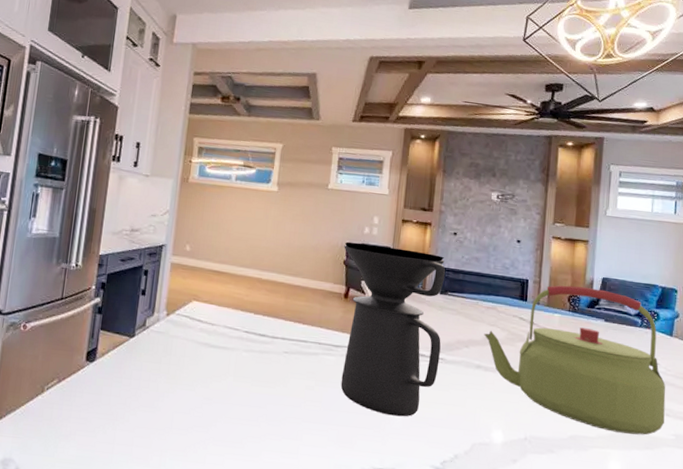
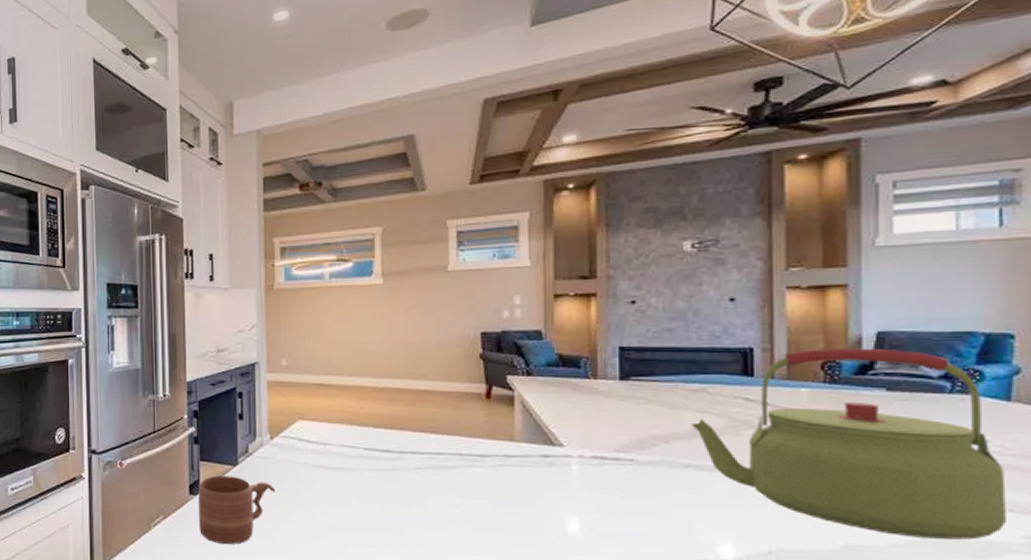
mug: none [90,345,165,411] -> present [198,475,276,544]
coffee maker: present [340,242,445,417] -> none [478,330,628,534]

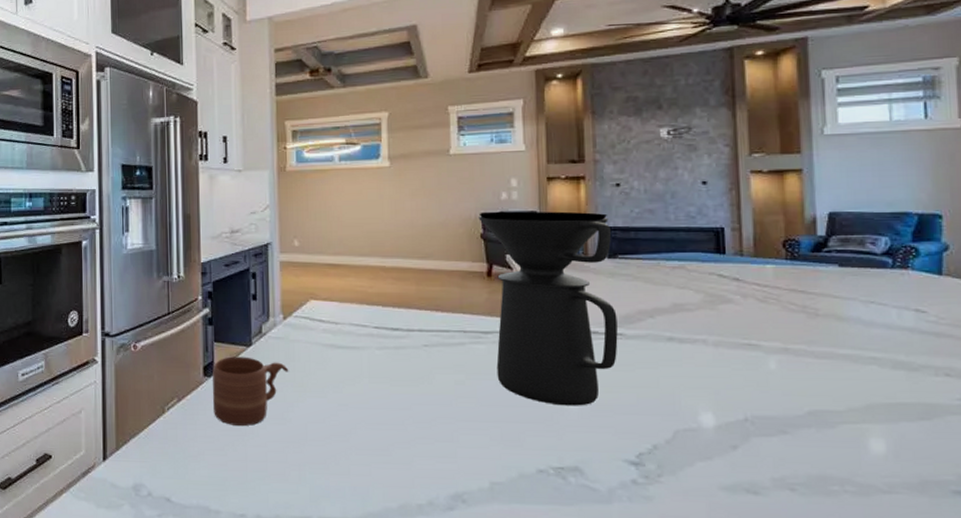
coffee maker: none [478,330,628,534] -> present [478,211,618,406]
kettle: present [691,348,1006,540] -> none [672,227,944,403]

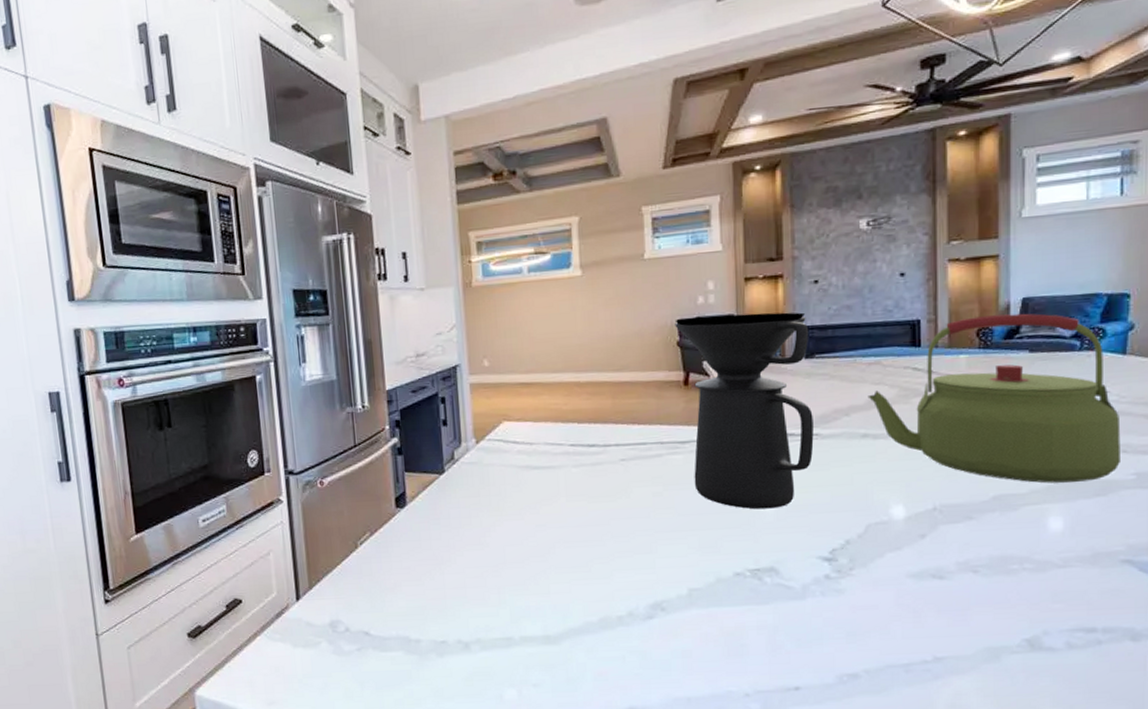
mug: present [213,356,289,426] -> none [405,484,484,555]
kettle: none [672,227,944,403] -> present [867,313,1121,483]

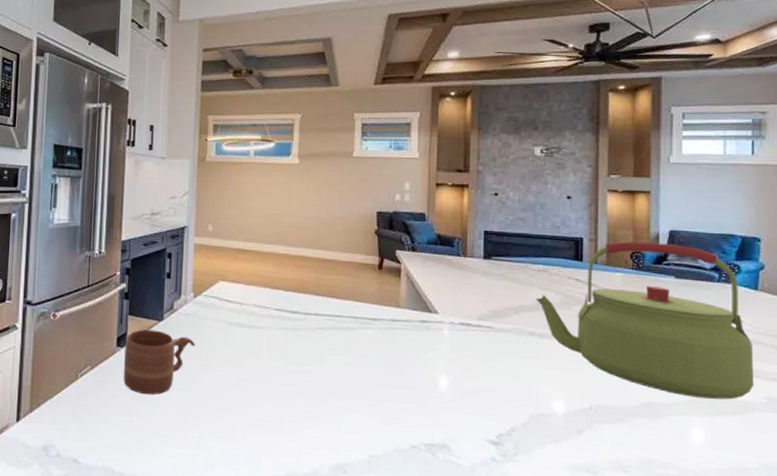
mug: none [405,484,484,555] -> present [124,329,196,395]
coffee maker: present [675,312,814,510] -> none [374,211,488,390]

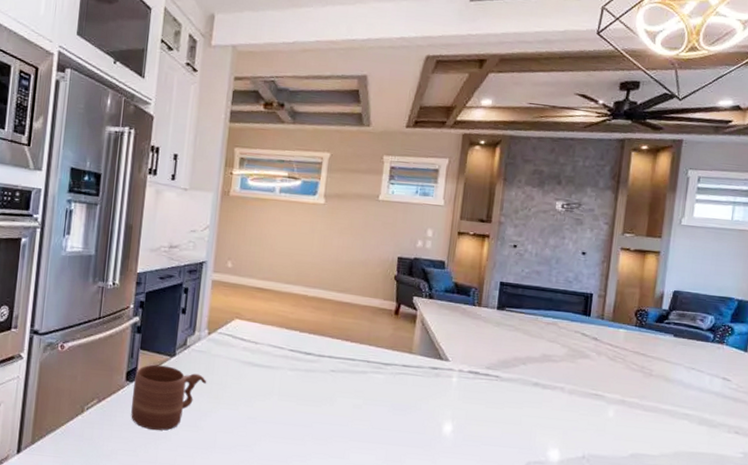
kettle: present [536,241,754,400] -> none [542,299,736,454]

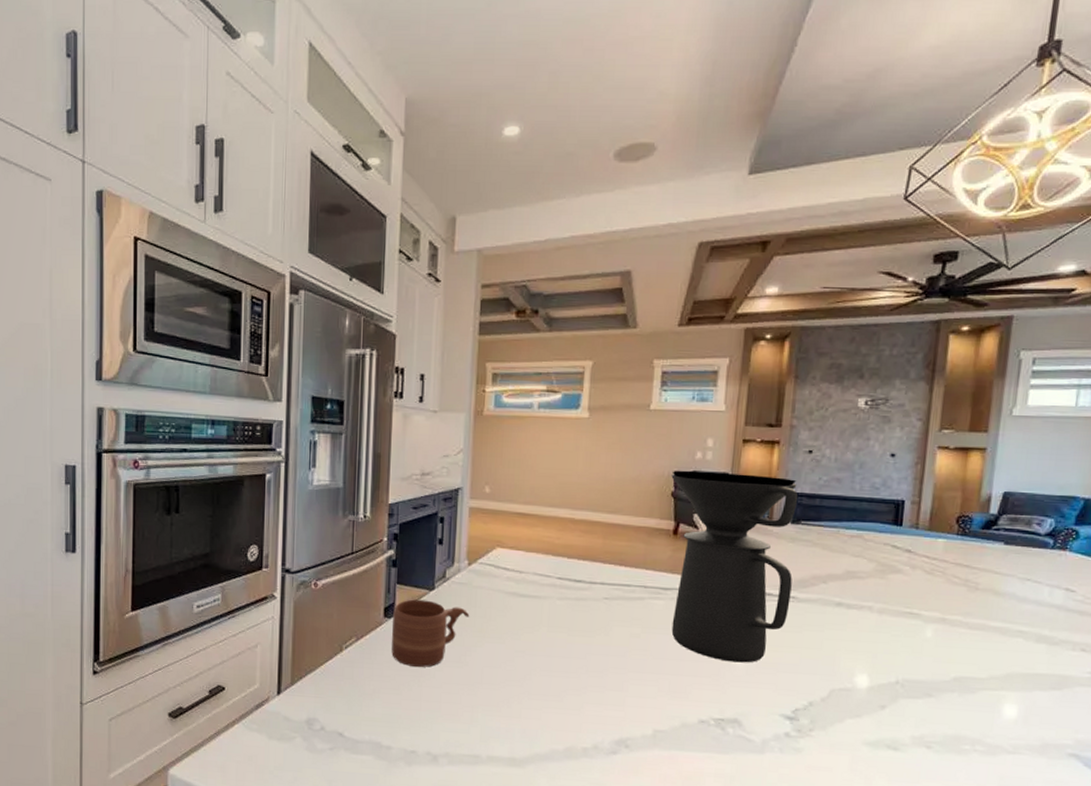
coffee maker: none [390,257,503,436] -> present [671,470,797,663]

